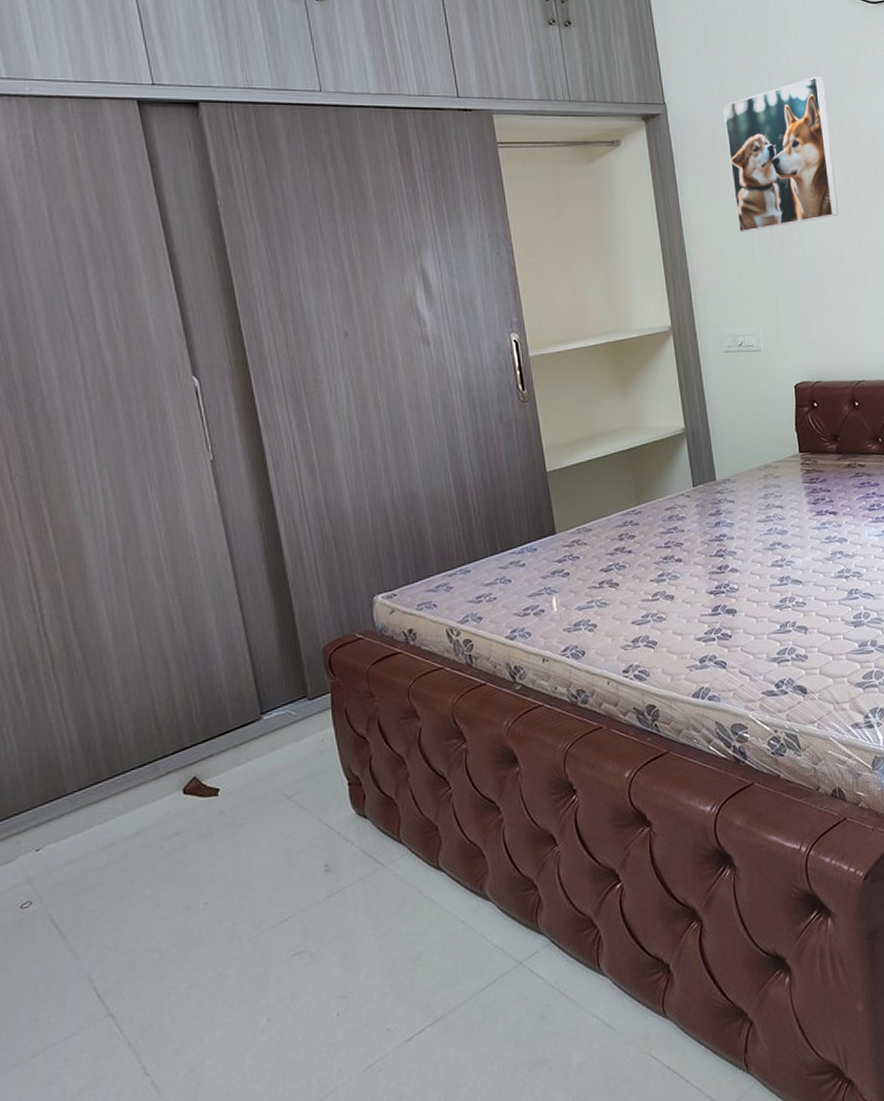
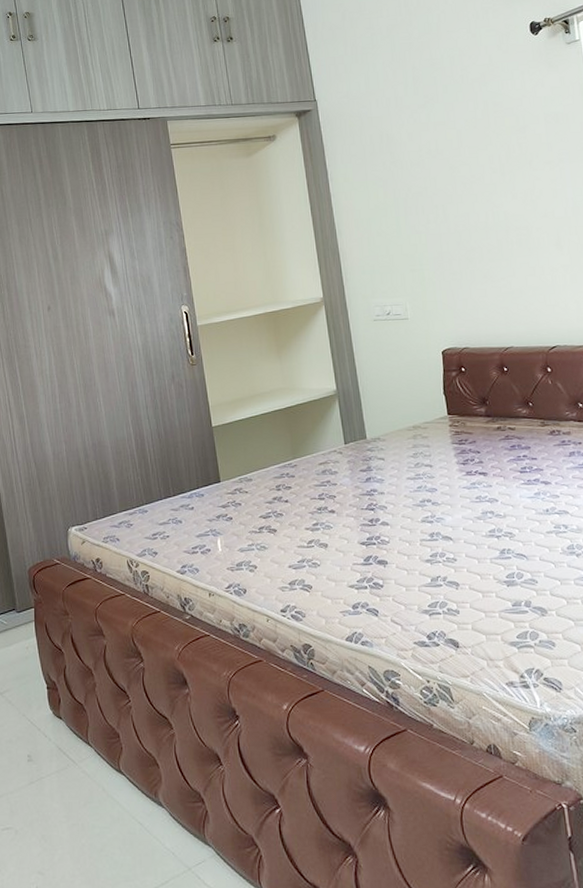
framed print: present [722,76,840,233] -> none [368,64,484,211]

